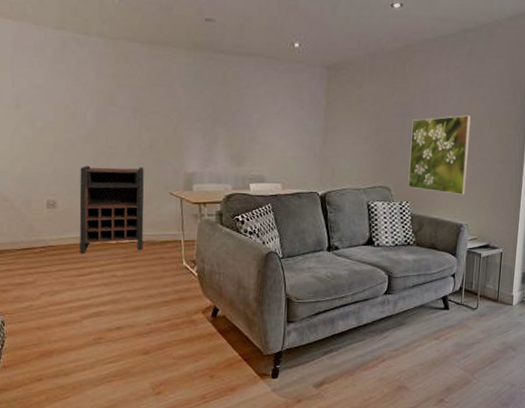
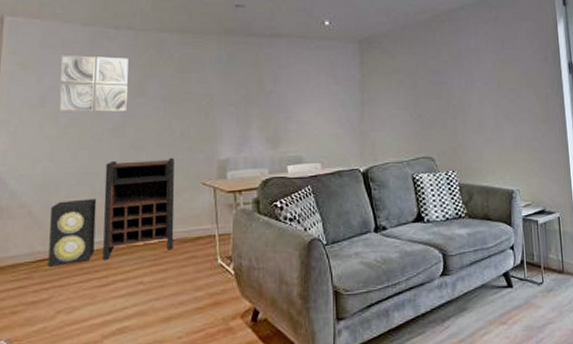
speaker: none [31,198,73,255] -> present [48,198,97,266]
wall art: none [33,57,100,119] -> present [59,54,128,113]
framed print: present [408,115,471,195] -> none [448,78,513,159]

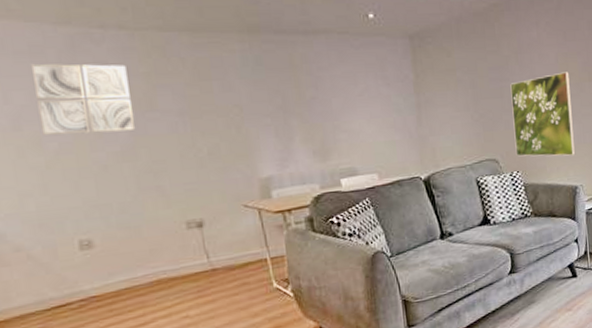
speaker: present [48,198,97,266] -> none [56,233,124,313]
shelving unit: present [103,157,175,261] -> none [119,179,220,299]
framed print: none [448,78,513,159] -> present [510,72,576,157]

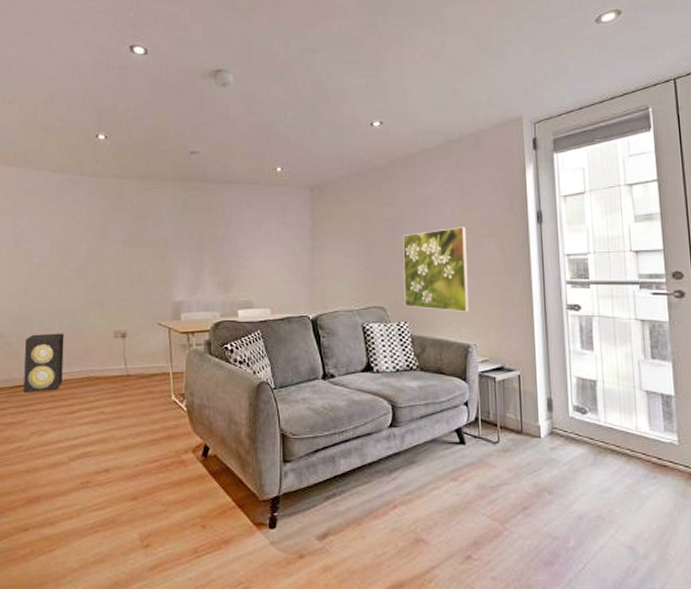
wall art: present [30,63,136,137] -> none [32,199,92,253]
speaker: none [56,233,124,313] -> present [23,333,64,392]

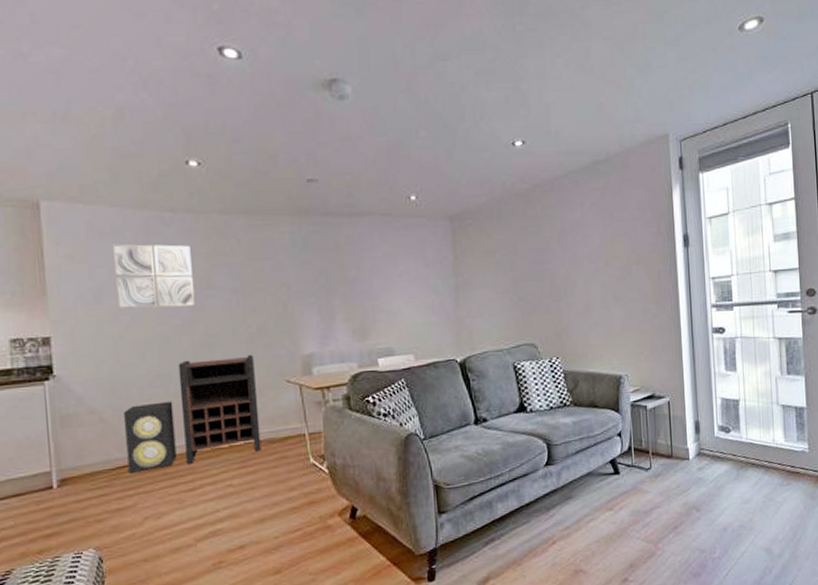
wall art: none [32,199,92,253] -> present [112,243,196,310]
shelving unit: none [69,298,133,390] -> present [178,354,261,465]
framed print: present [403,227,470,312] -> none [551,254,621,343]

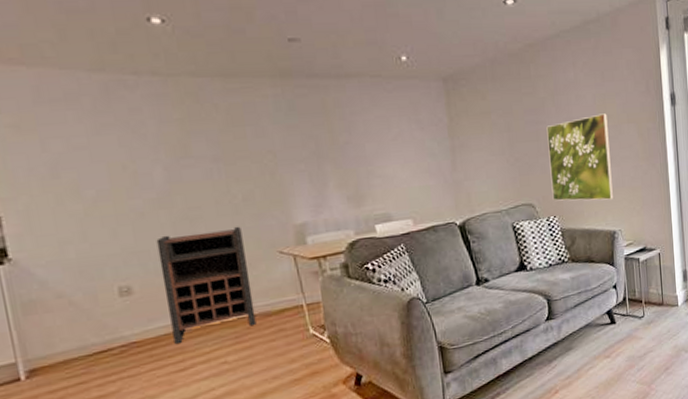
wall art: present [112,243,196,310] -> none [66,110,172,184]
speaker: present [123,401,177,473] -> none [96,279,163,358]
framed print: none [551,254,621,343] -> present [546,113,614,201]

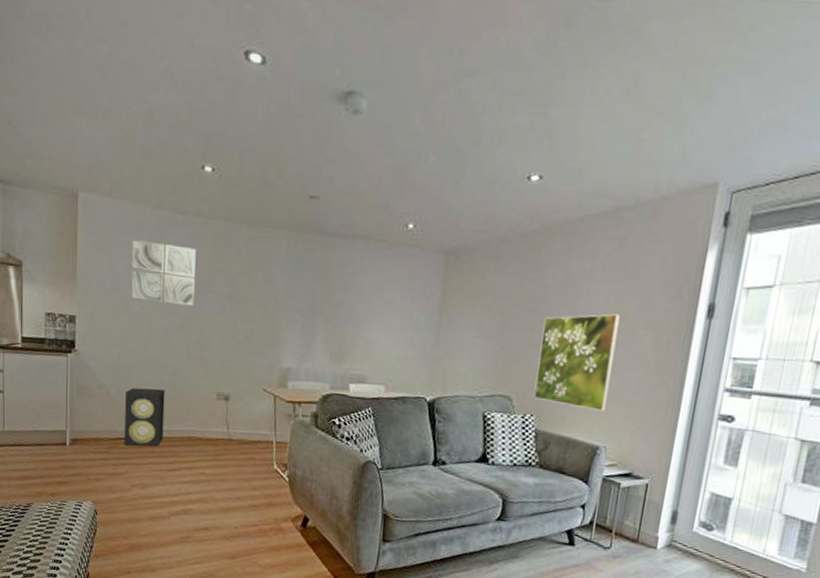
wall art: none [66,110,172,184] -> present [131,239,196,306]
speaker: none [96,279,163,358] -> present [124,387,165,447]
shelving unit: present [156,226,257,345] -> none [170,354,238,449]

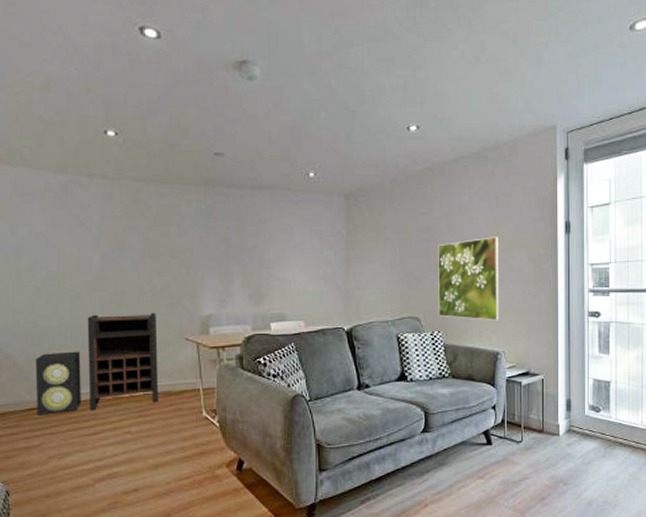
wall art: present [131,239,196,306] -> none [33,204,106,265]
shelving unit: none [170,354,238,449] -> present [87,312,159,411]

